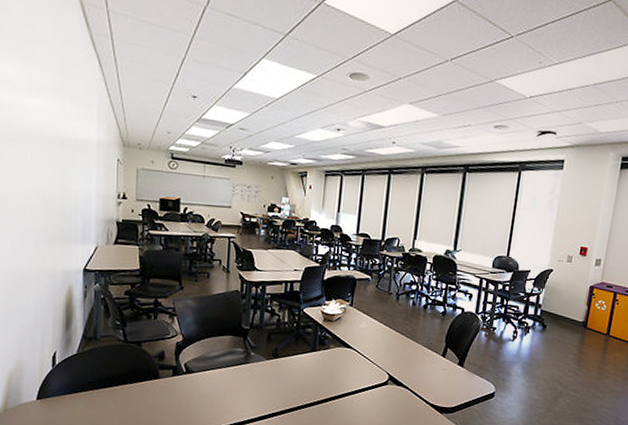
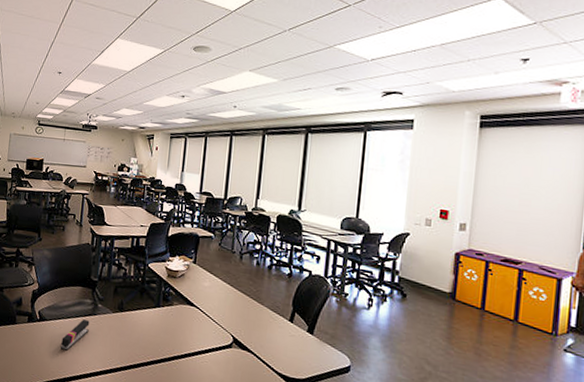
stapler: none [211,369,242,401] -> present [61,320,90,351]

